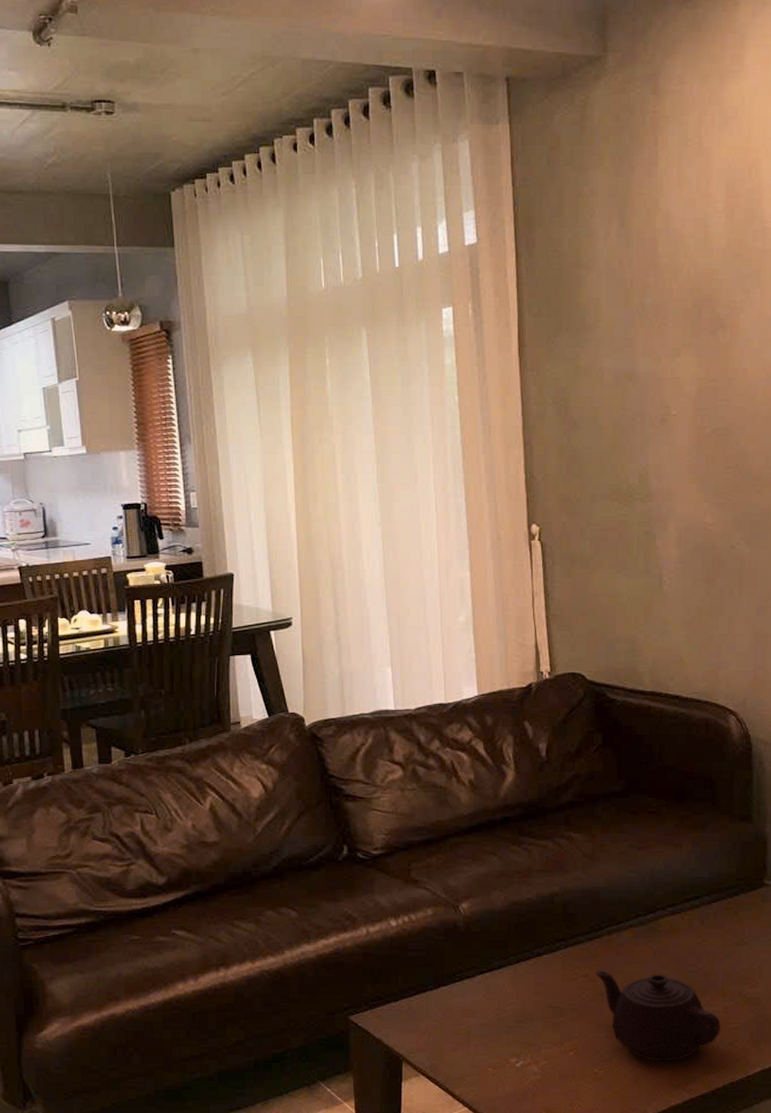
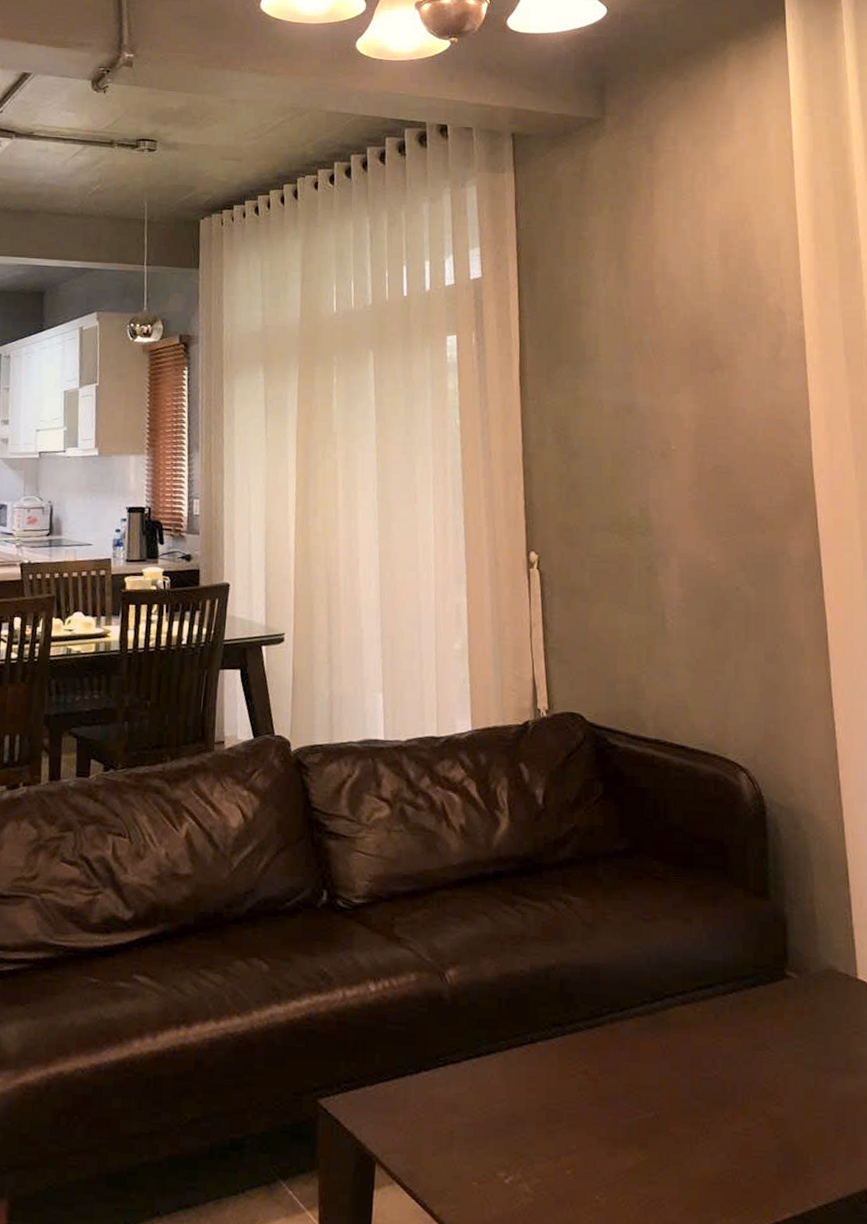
teapot: present [595,969,722,1062] -> none [596,1066,743,1194]

